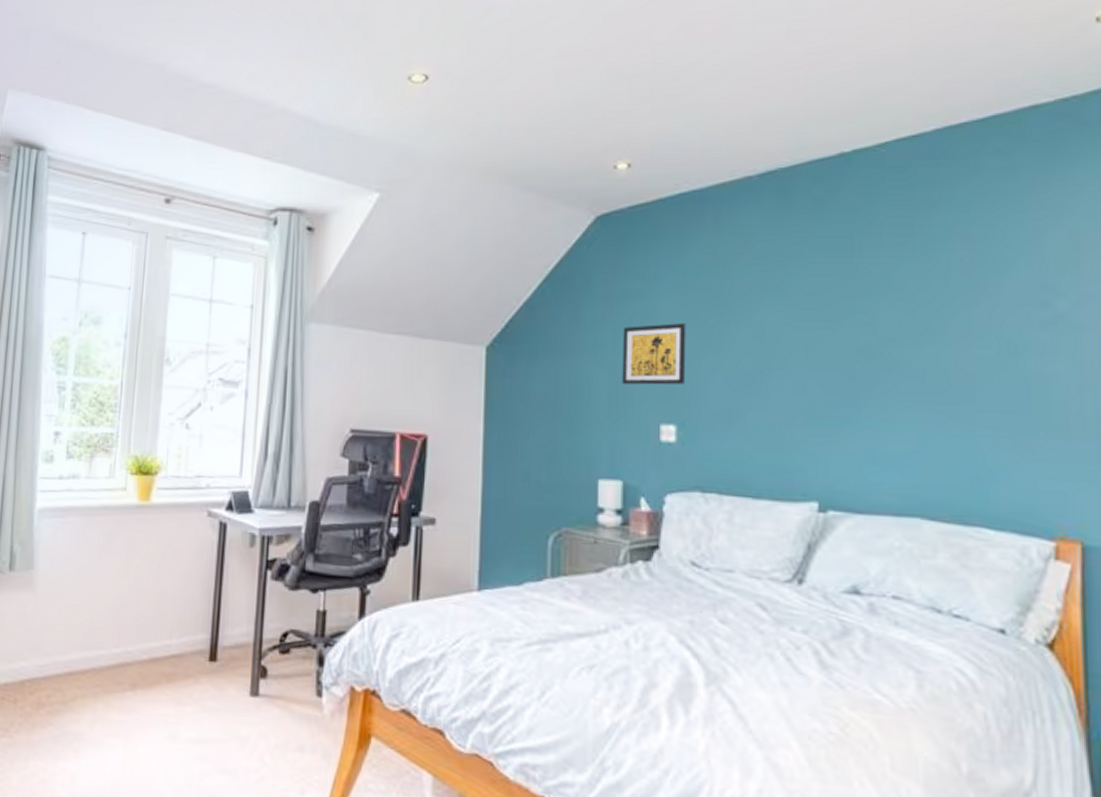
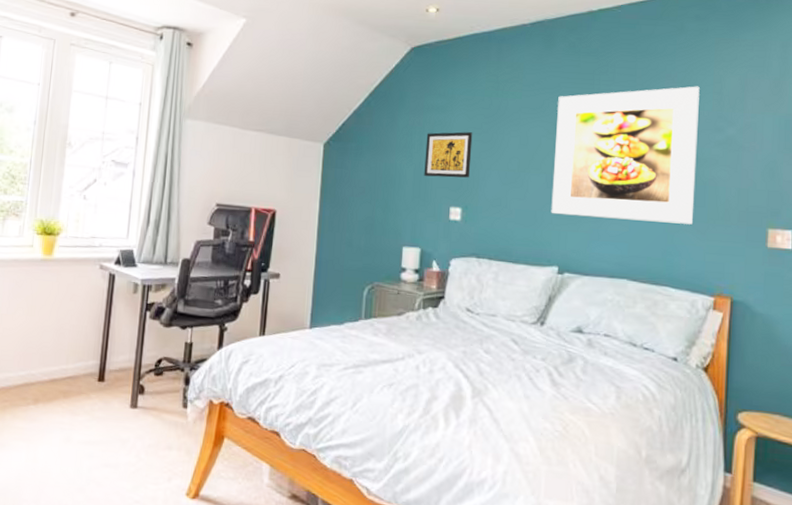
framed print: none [802,245,1014,439] -> present [551,86,700,225]

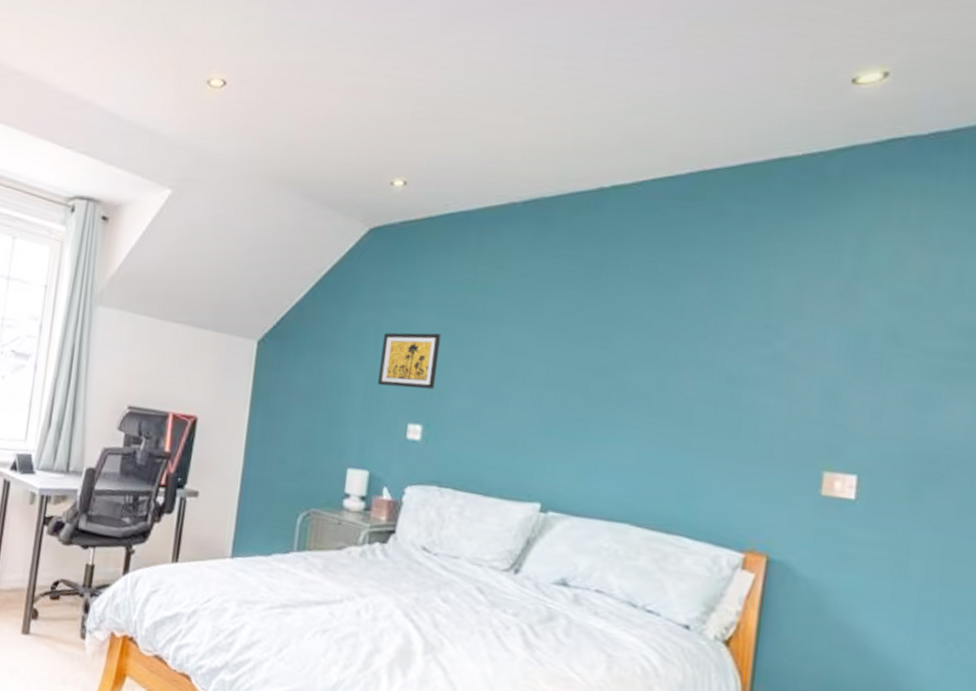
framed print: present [551,86,700,225] -> none [535,286,742,461]

